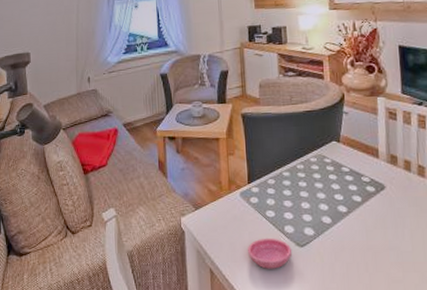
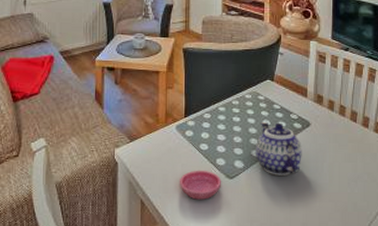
teapot: none [326,186,379,243] -> present [256,122,302,176]

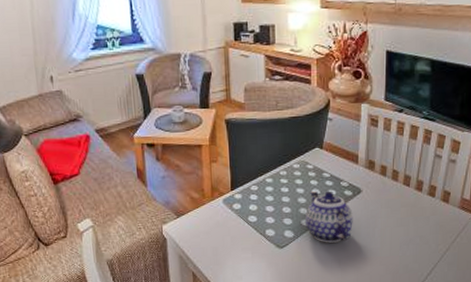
saucer: present [179,170,222,200] -> none [229,241,273,270]

